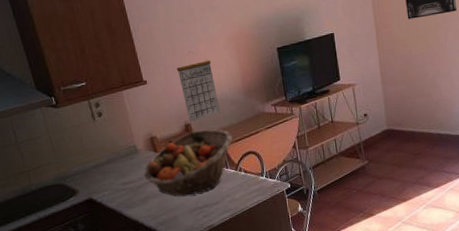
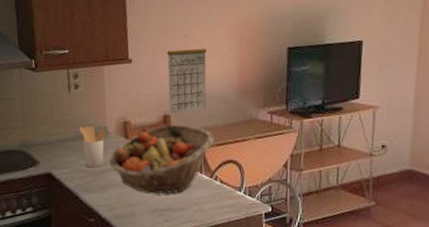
utensil holder: none [110,147,140,185] -> present [79,126,106,168]

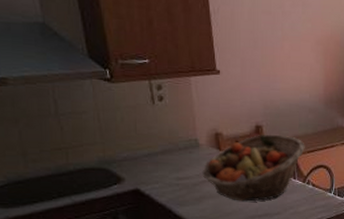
utensil holder: present [79,126,106,168] -> none [167,139,197,180]
calendar: present [167,35,207,114] -> none [256,47,297,124]

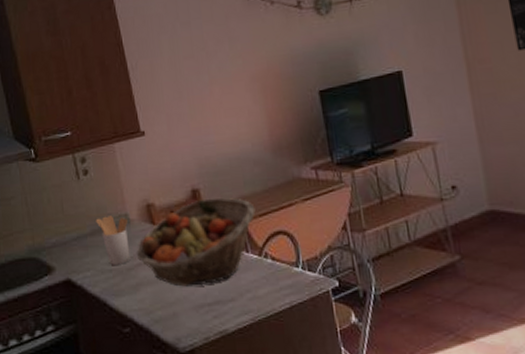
utensil holder: none [167,139,197,180] -> present [95,215,131,265]

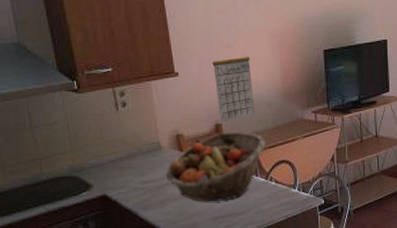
utensil holder: present [95,215,131,265] -> none [131,143,160,184]
calendar: none [183,95,239,187] -> present [212,45,255,122]

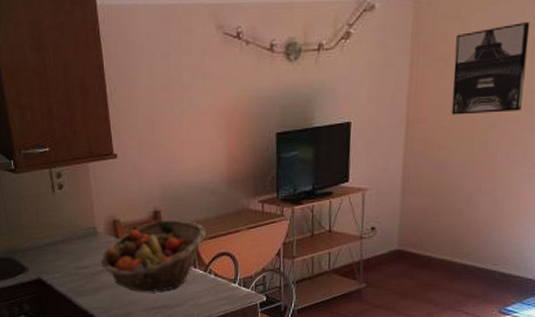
calendar: present [212,45,255,122] -> none [153,125,197,209]

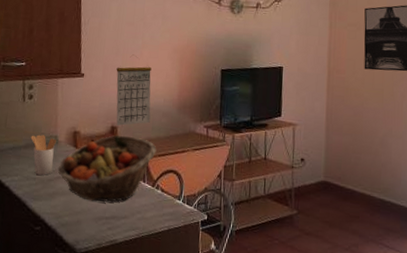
utensil holder: none [67,227,95,270] -> present [31,134,56,175]
calendar: none [153,125,197,209] -> present [116,54,152,126]

